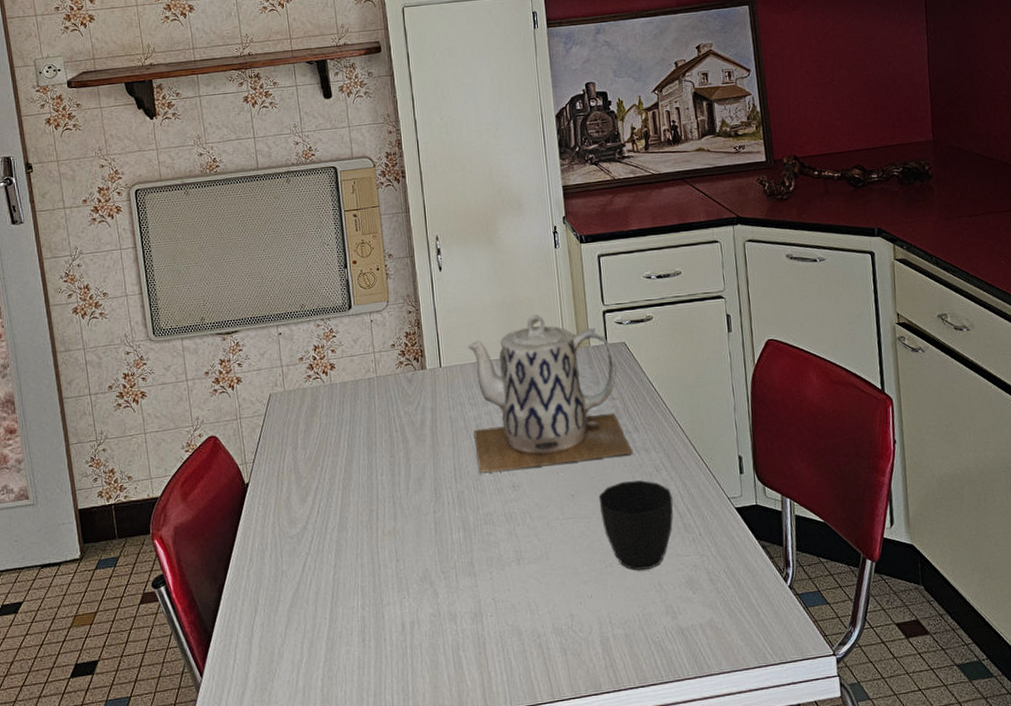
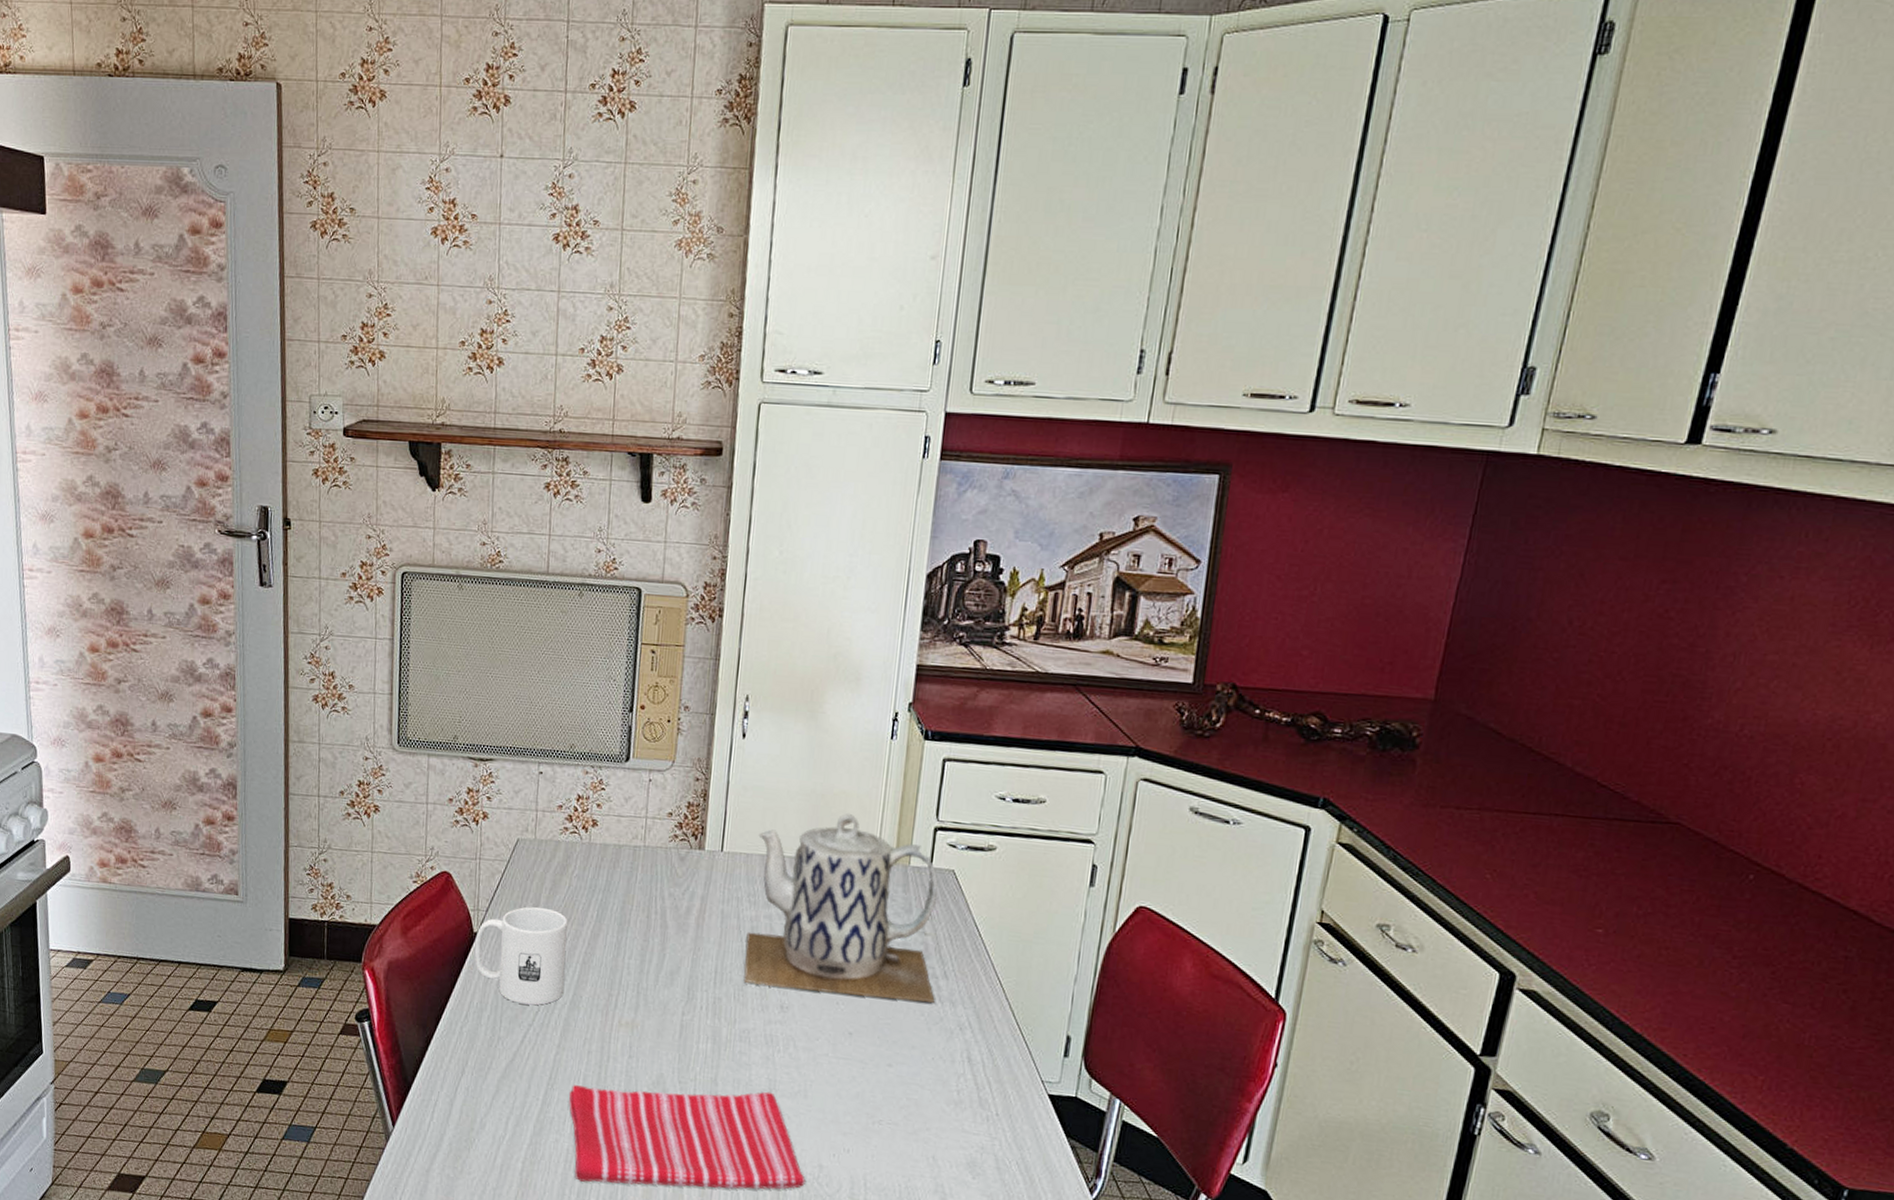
mug: none [247,448,332,537] -> present [474,906,568,1006]
dish towel: none [351,562,562,683] -> present [568,1085,805,1190]
cup: present [598,480,674,570] -> none [879,1032,973,1138]

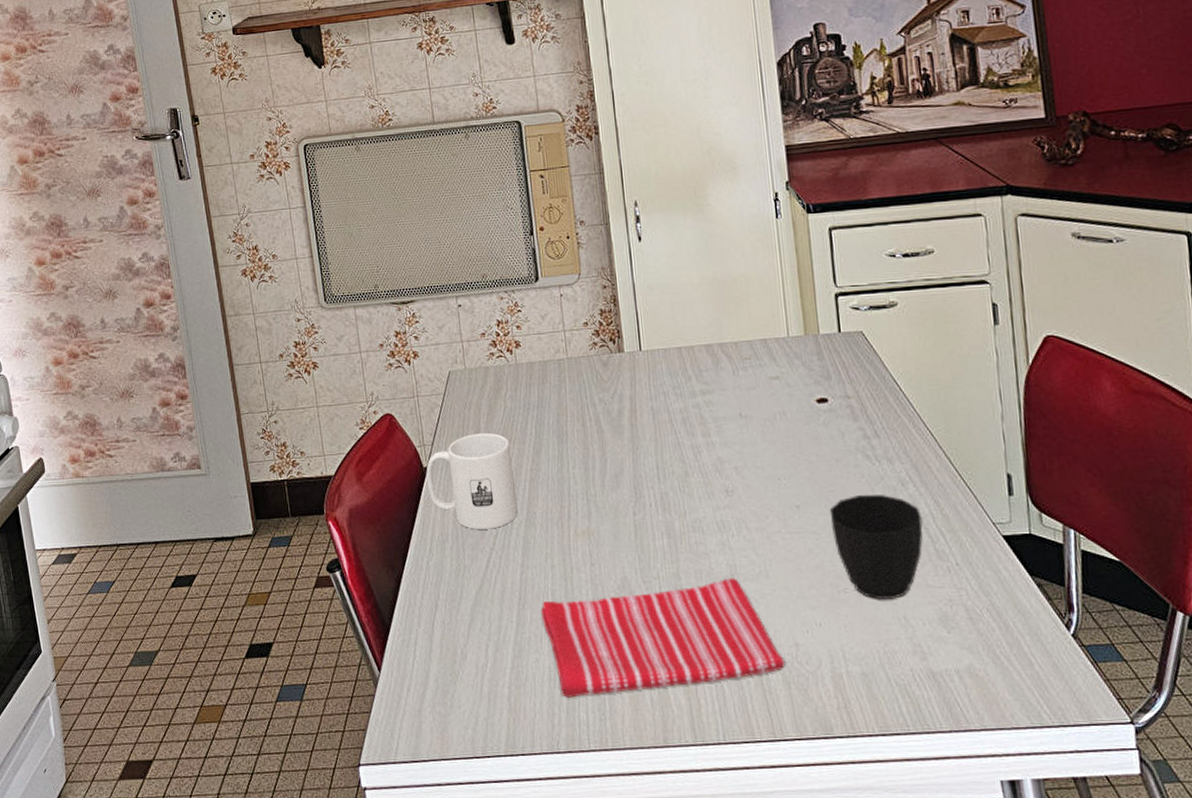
teapot: present [743,814,938,1003] -> none [671,295,872,473]
cup: none [879,1032,973,1138] -> present [829,495,923,599]

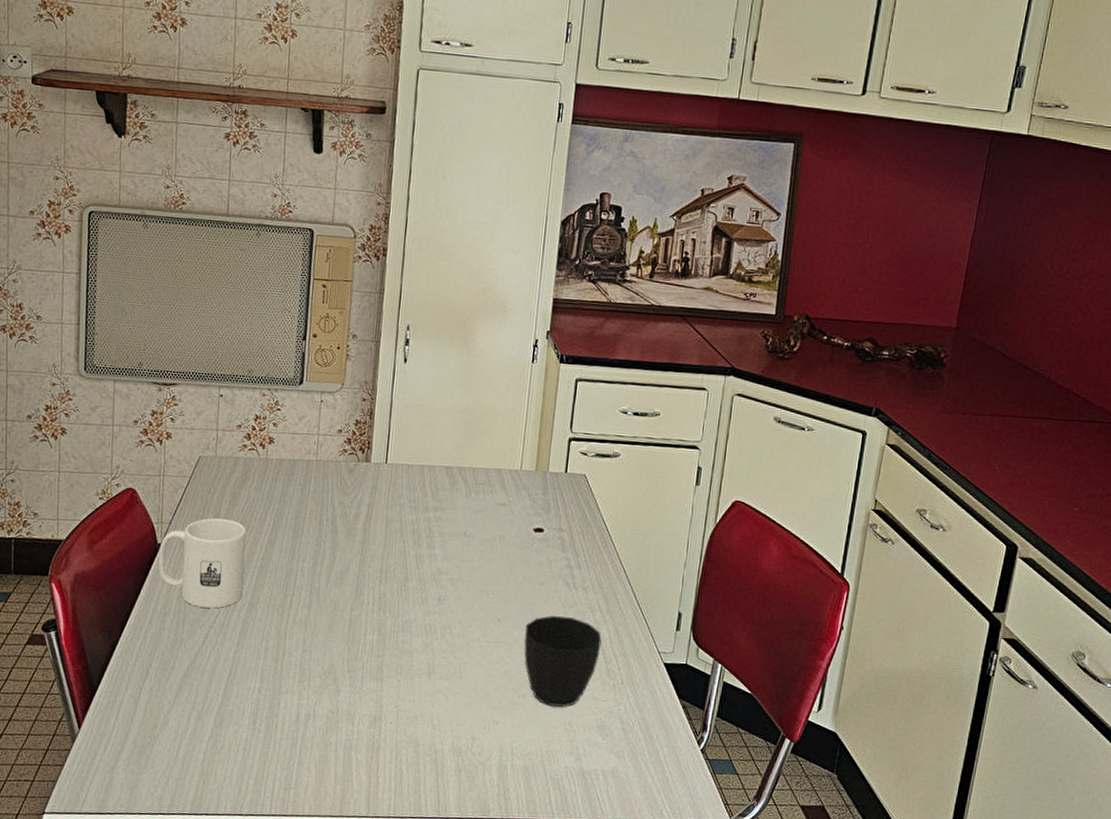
dish towel: present [540,577,785,698] -> none [247,675,460,768]

